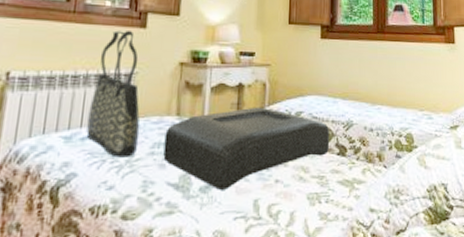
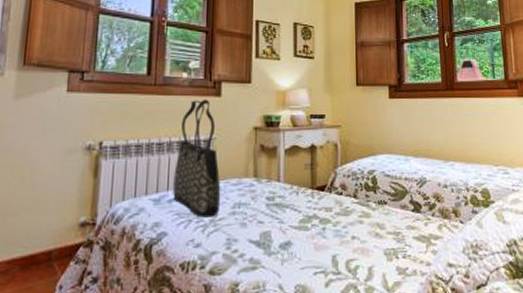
cushion: present [163,107,330,190] -> none [244,167,404,247]

